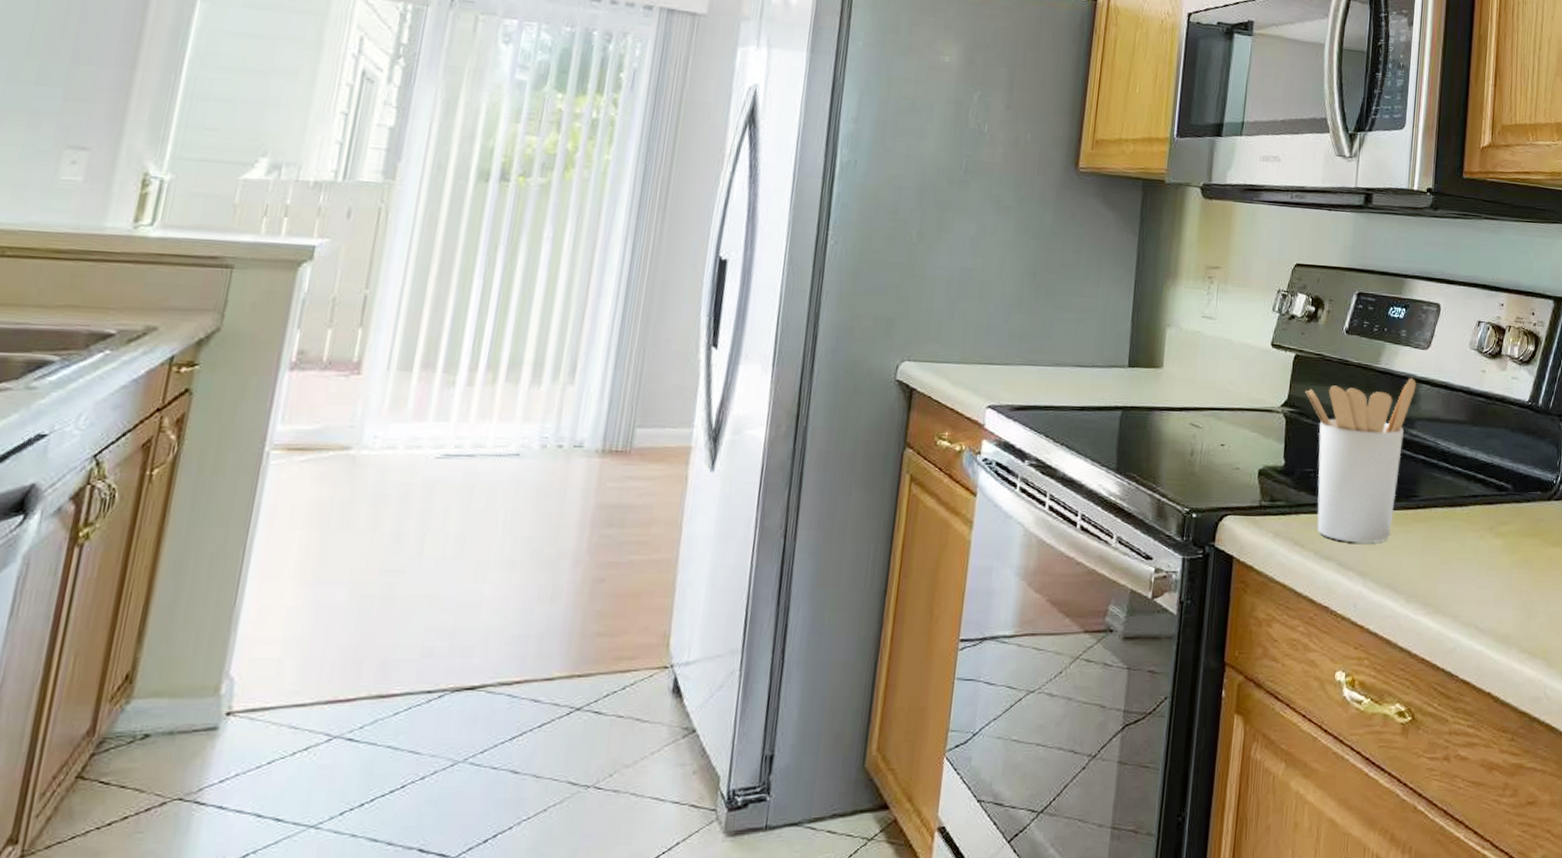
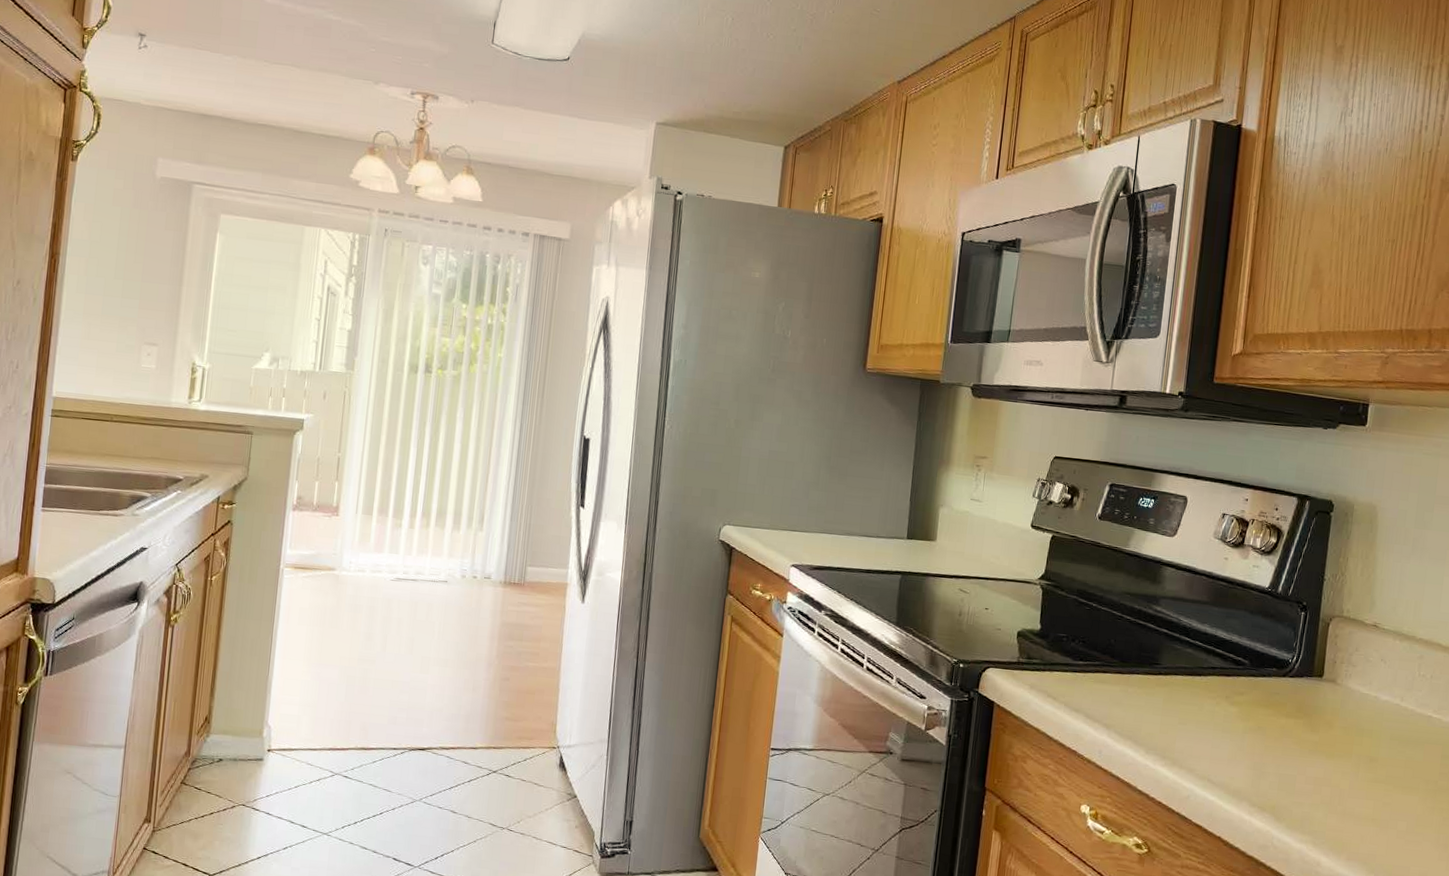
utensil holder: present [1305,377,1417,543] -> none [1060,560,1162,701]

